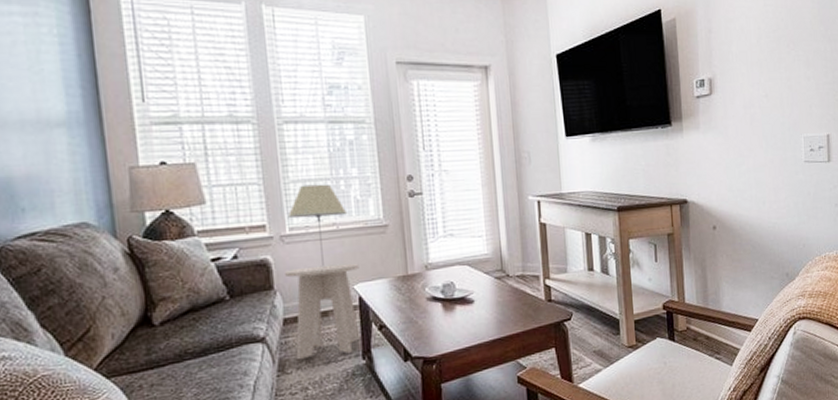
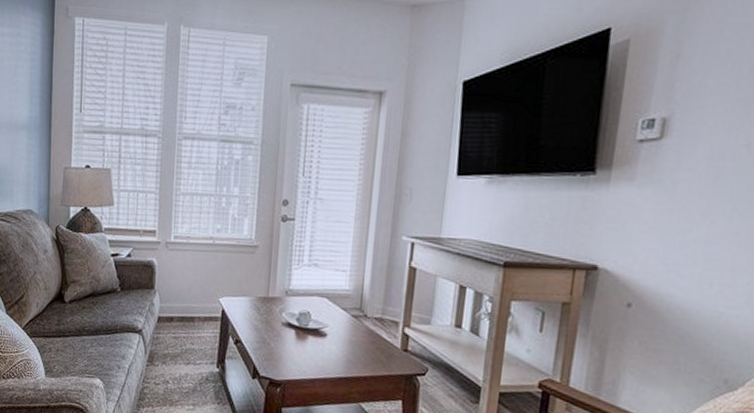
side table: present [285,263,360,359] -> none [163,274,227,359]
table lamp: present [287,184,348,269] -> none [174,198,225,278]

